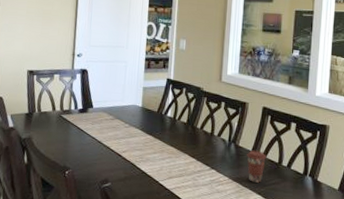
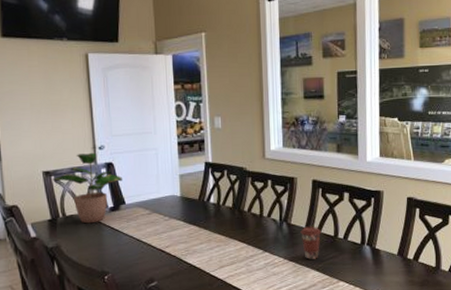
potted plant: none [35,58,94,122] -> present [53,152,123,224]

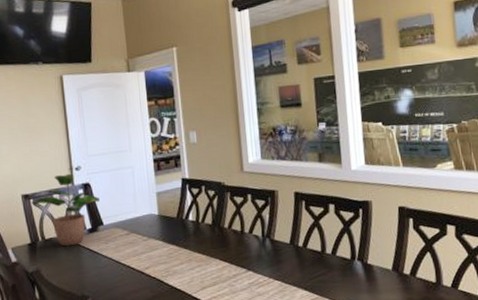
coffee cup: present [300,226,321,260] -> none [285,241,307,278]

